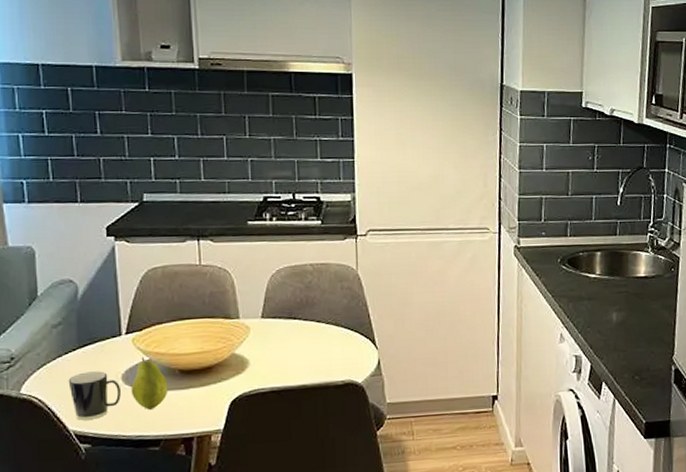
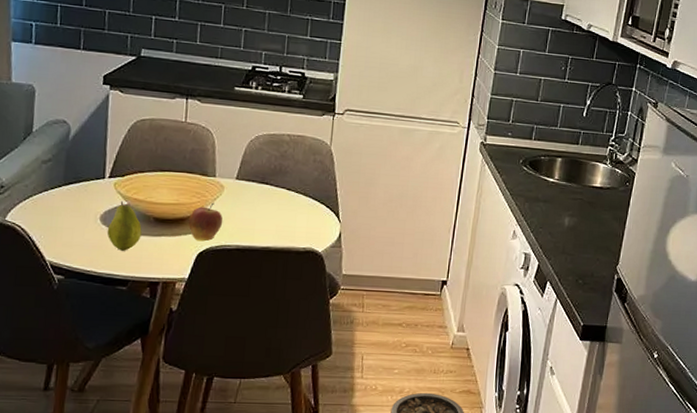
mug: present [68,371,122,420] -> none [50,208,99,253]
apple: none [217,345,254,389] -> present [189,202,223,241]

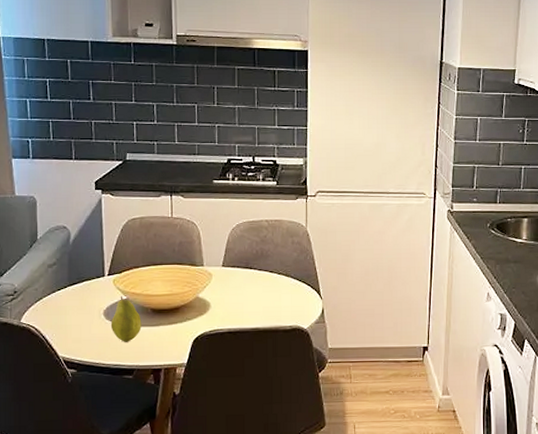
apple: present [189,202,223,241] -> none [183,290,214,328]

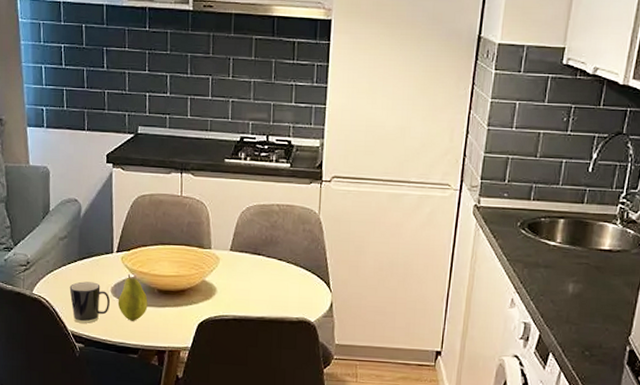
mug: none [60,306,103,348] -> present [69,281,111,323]

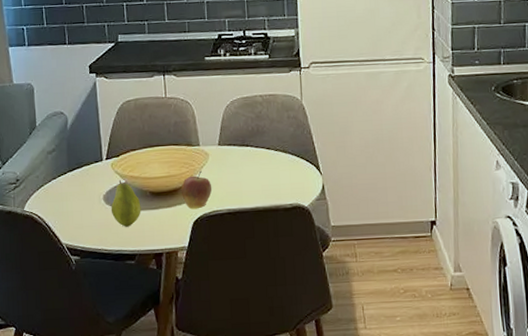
mug: present [69,281,111,323] -> none [61,192,104,235]
apple: none [189,274,220,312] -> present [181,170,212,210]

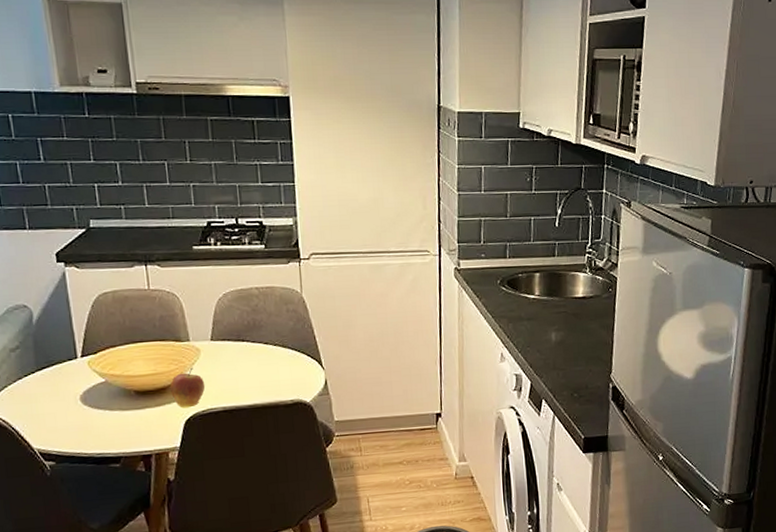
fruit: present [110,179,141,227] -> none [89,378,125,429]

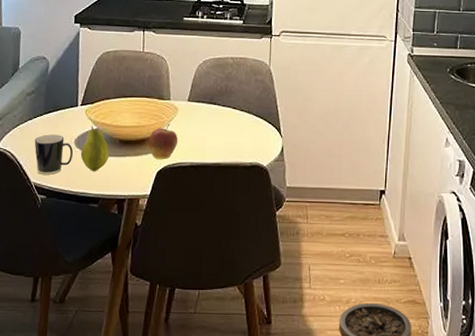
mug: none [29,392,81,439] -> present [34,134,74,175]
fruit: none [89,378,125,429] -> present [80,125,110,171]

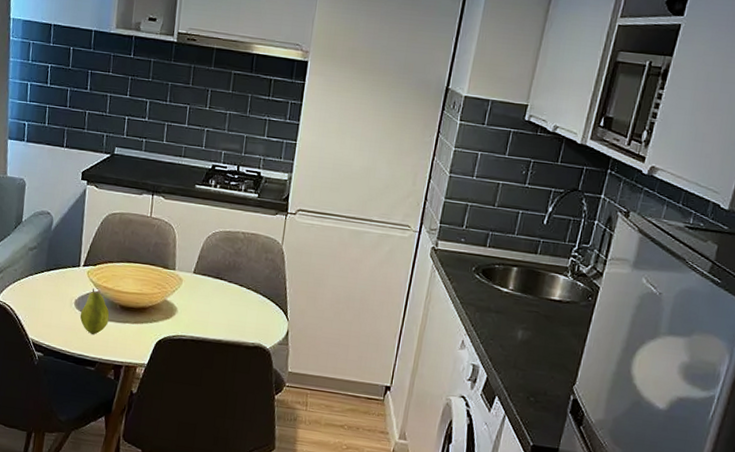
mug: present [34,134,74,175] -> none [34,292,73,333]
apple: present [149,123,178,160] -> none [150,294,181,330]

